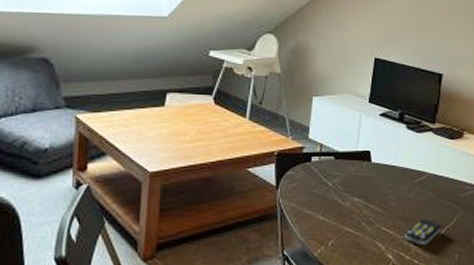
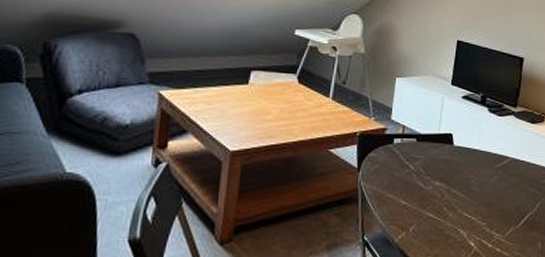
remote control: present [405,219,442,245] -> none [487,205,524,233]

